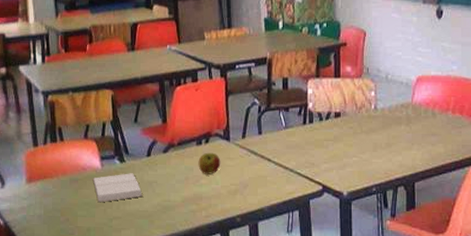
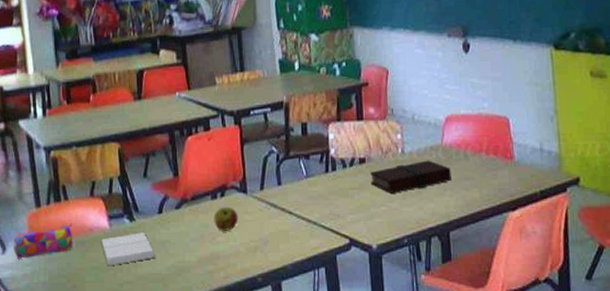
pencil case: none [12,162,68,194] -> present [14,223,73,260]
book: none [344,116,419,146] -> present [370,160,451,193]

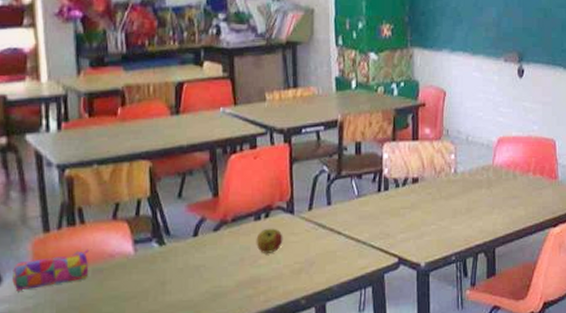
book: present [100,232,155,267] -> none [122,257,187,295]
book: present [370,160,451,193] -> none [422,180,500,212]

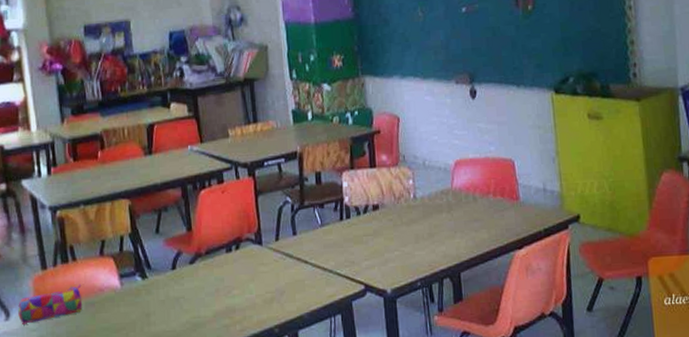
apple: present [256,228,283,253] -> none [229,259,254,284]

